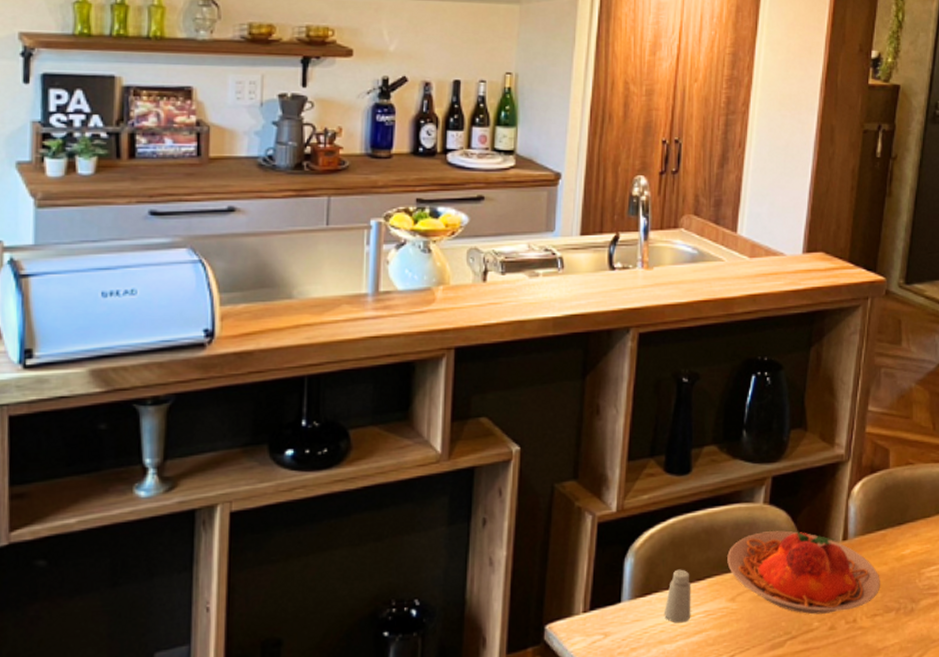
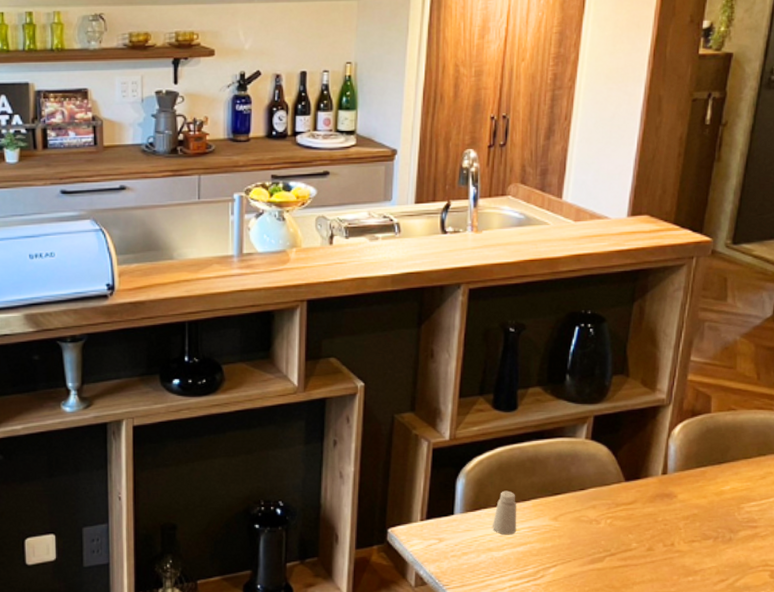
plate: present [727,530,880,615] -> none [550,463,699,537]

